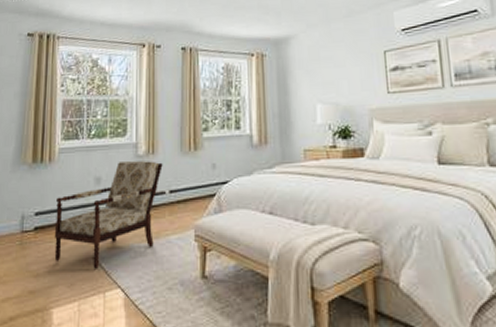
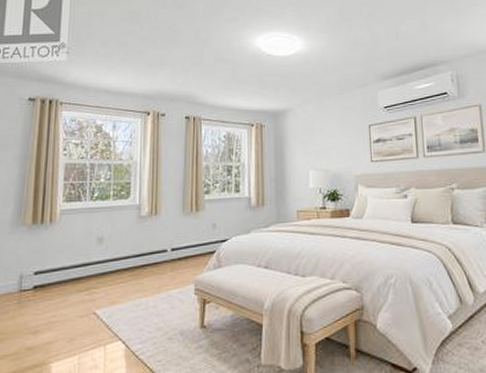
armchair: present [54,161,163,269] -> none [54,221,165,324]

